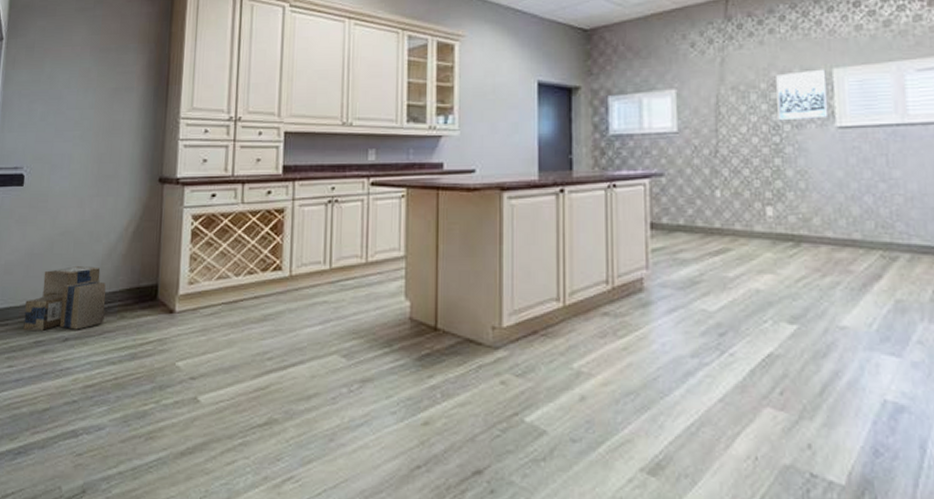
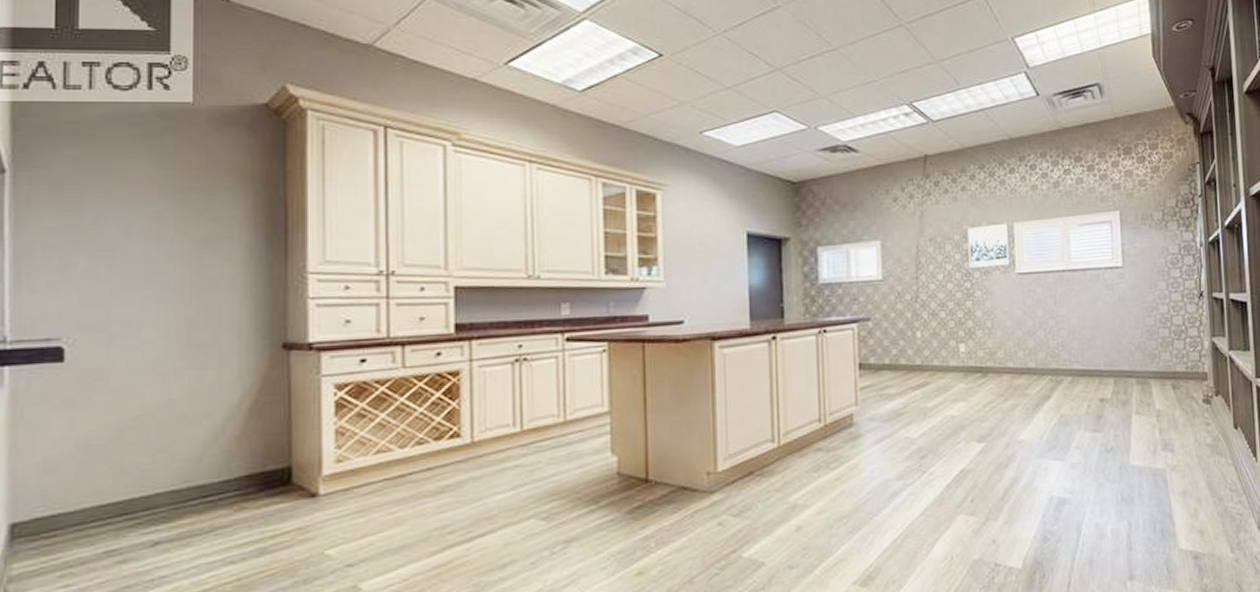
cardboard box: present [23,266,106,331] -> none [84,453,214,539]

